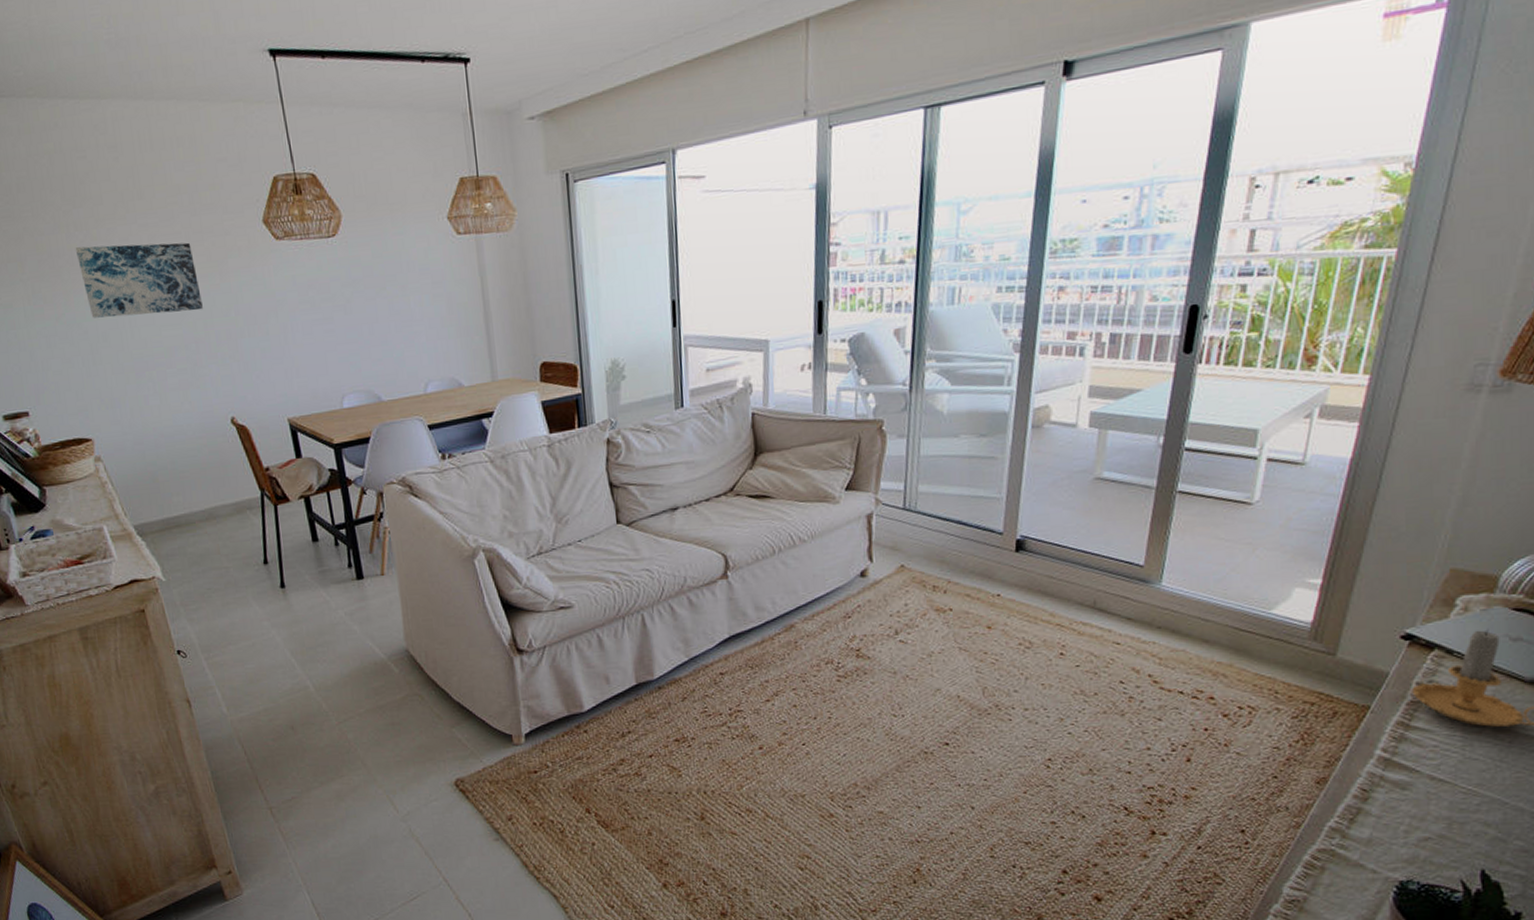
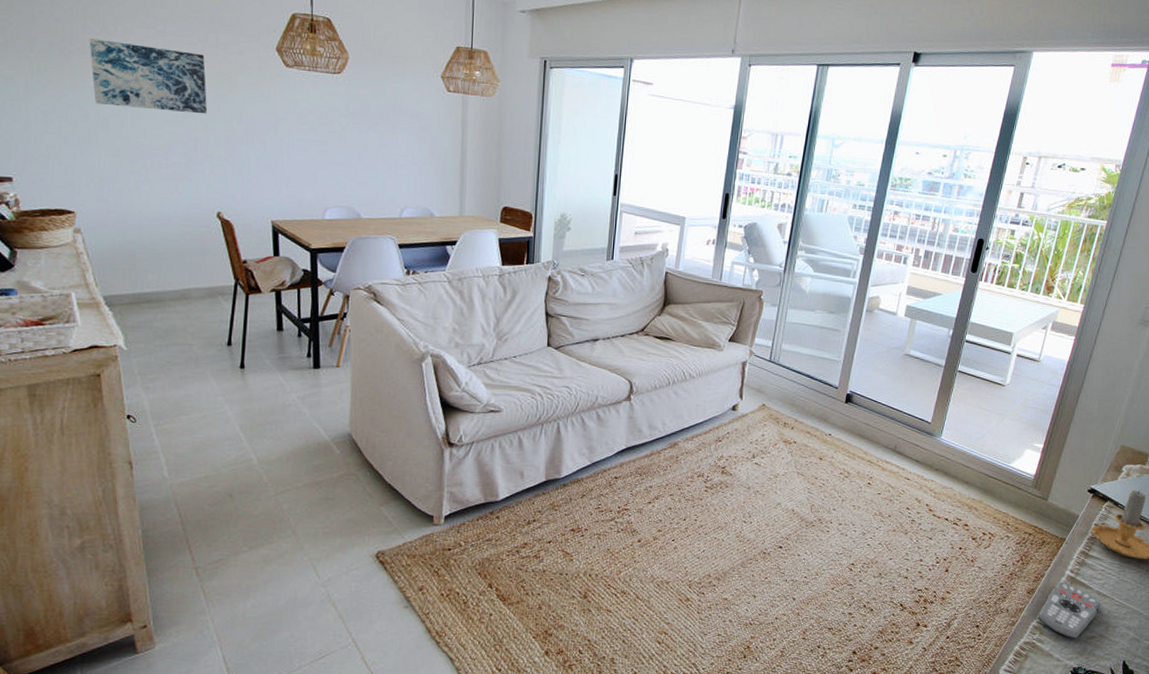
remote control: none [1337,765,1438,842] -> present [1039,581,1101,638]

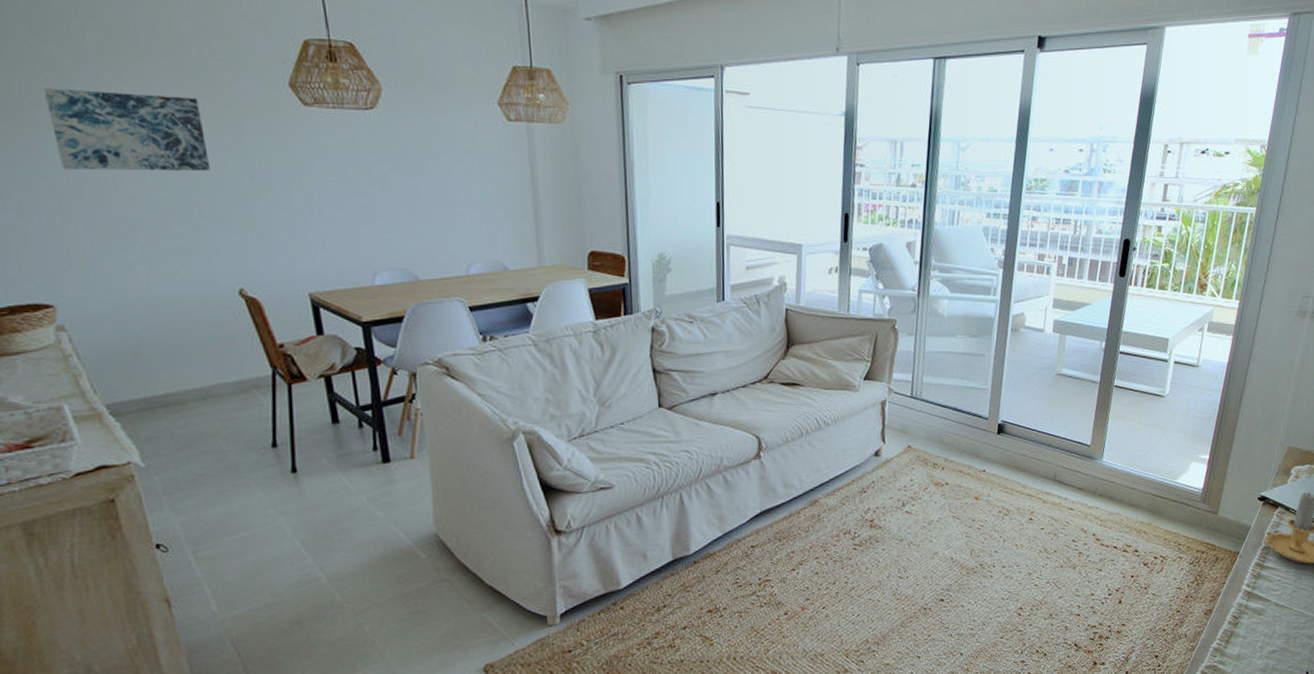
remote control: present [1039,581,1101,638] -> none [1218,597,1280,656]

